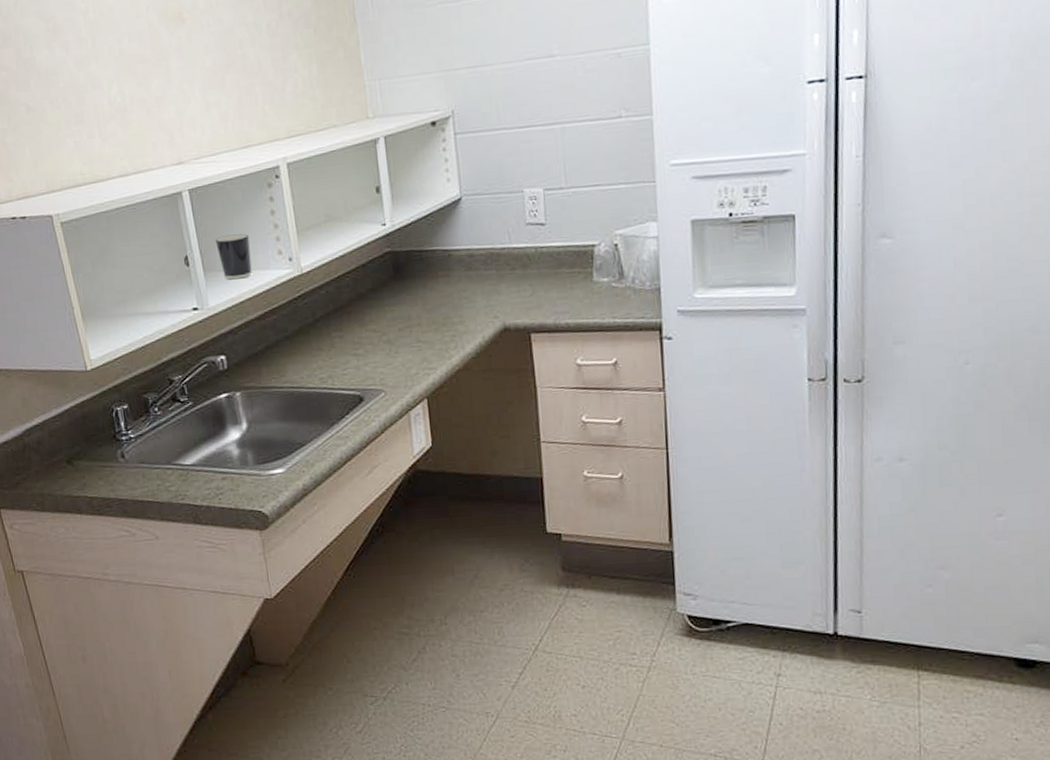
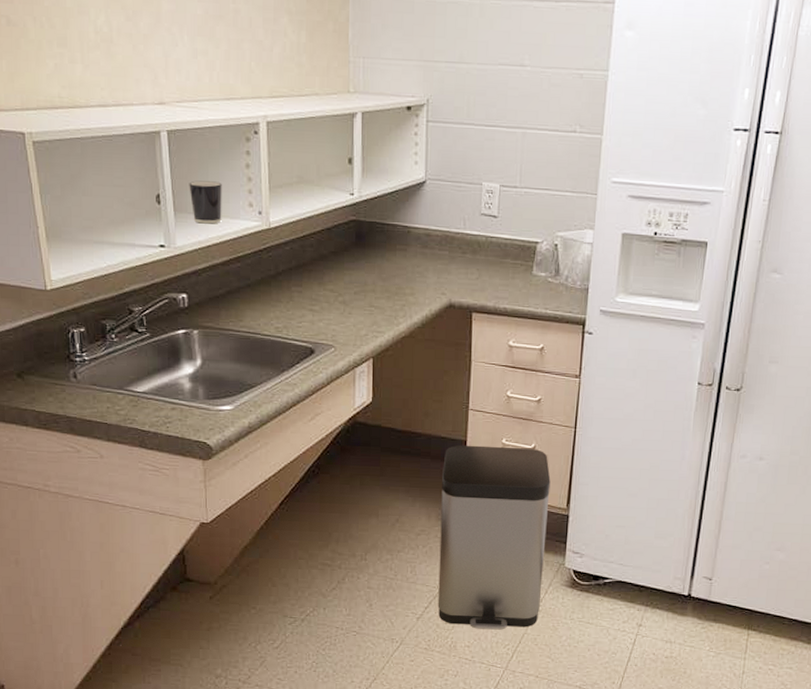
pedal bin: none [519,478,654,694] -> present [437,444,551,630]

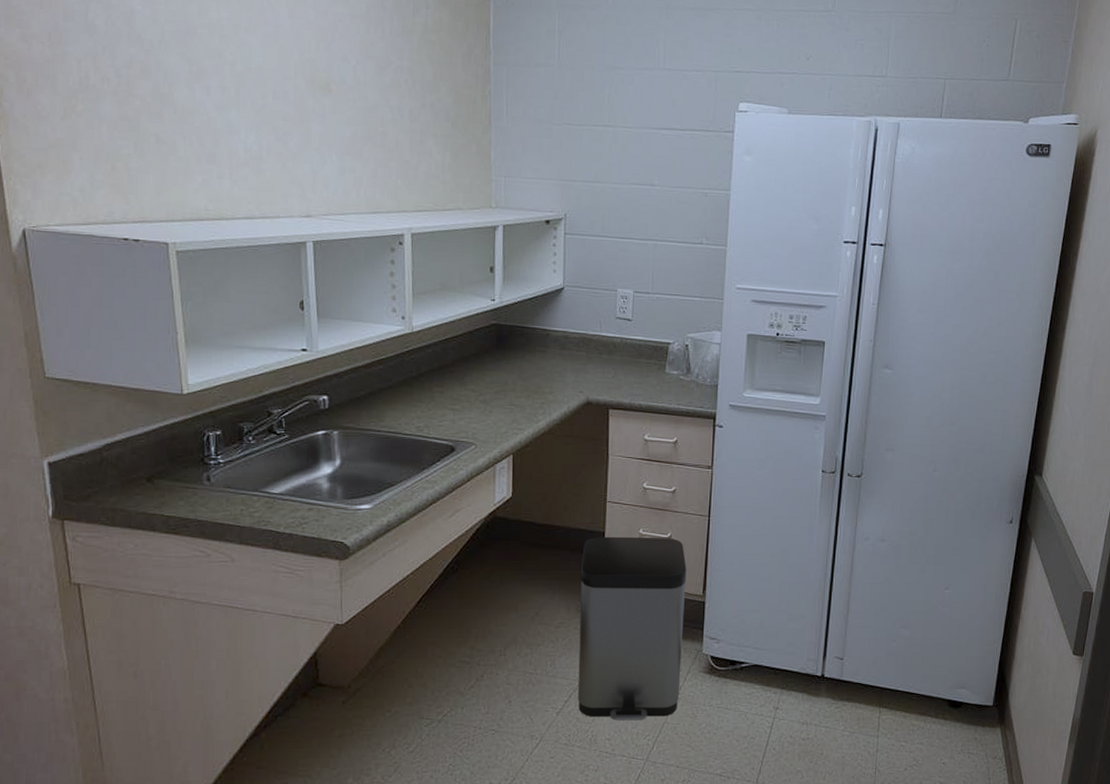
mug: present [189,180,222,224] -> none [333,288,366,329]

